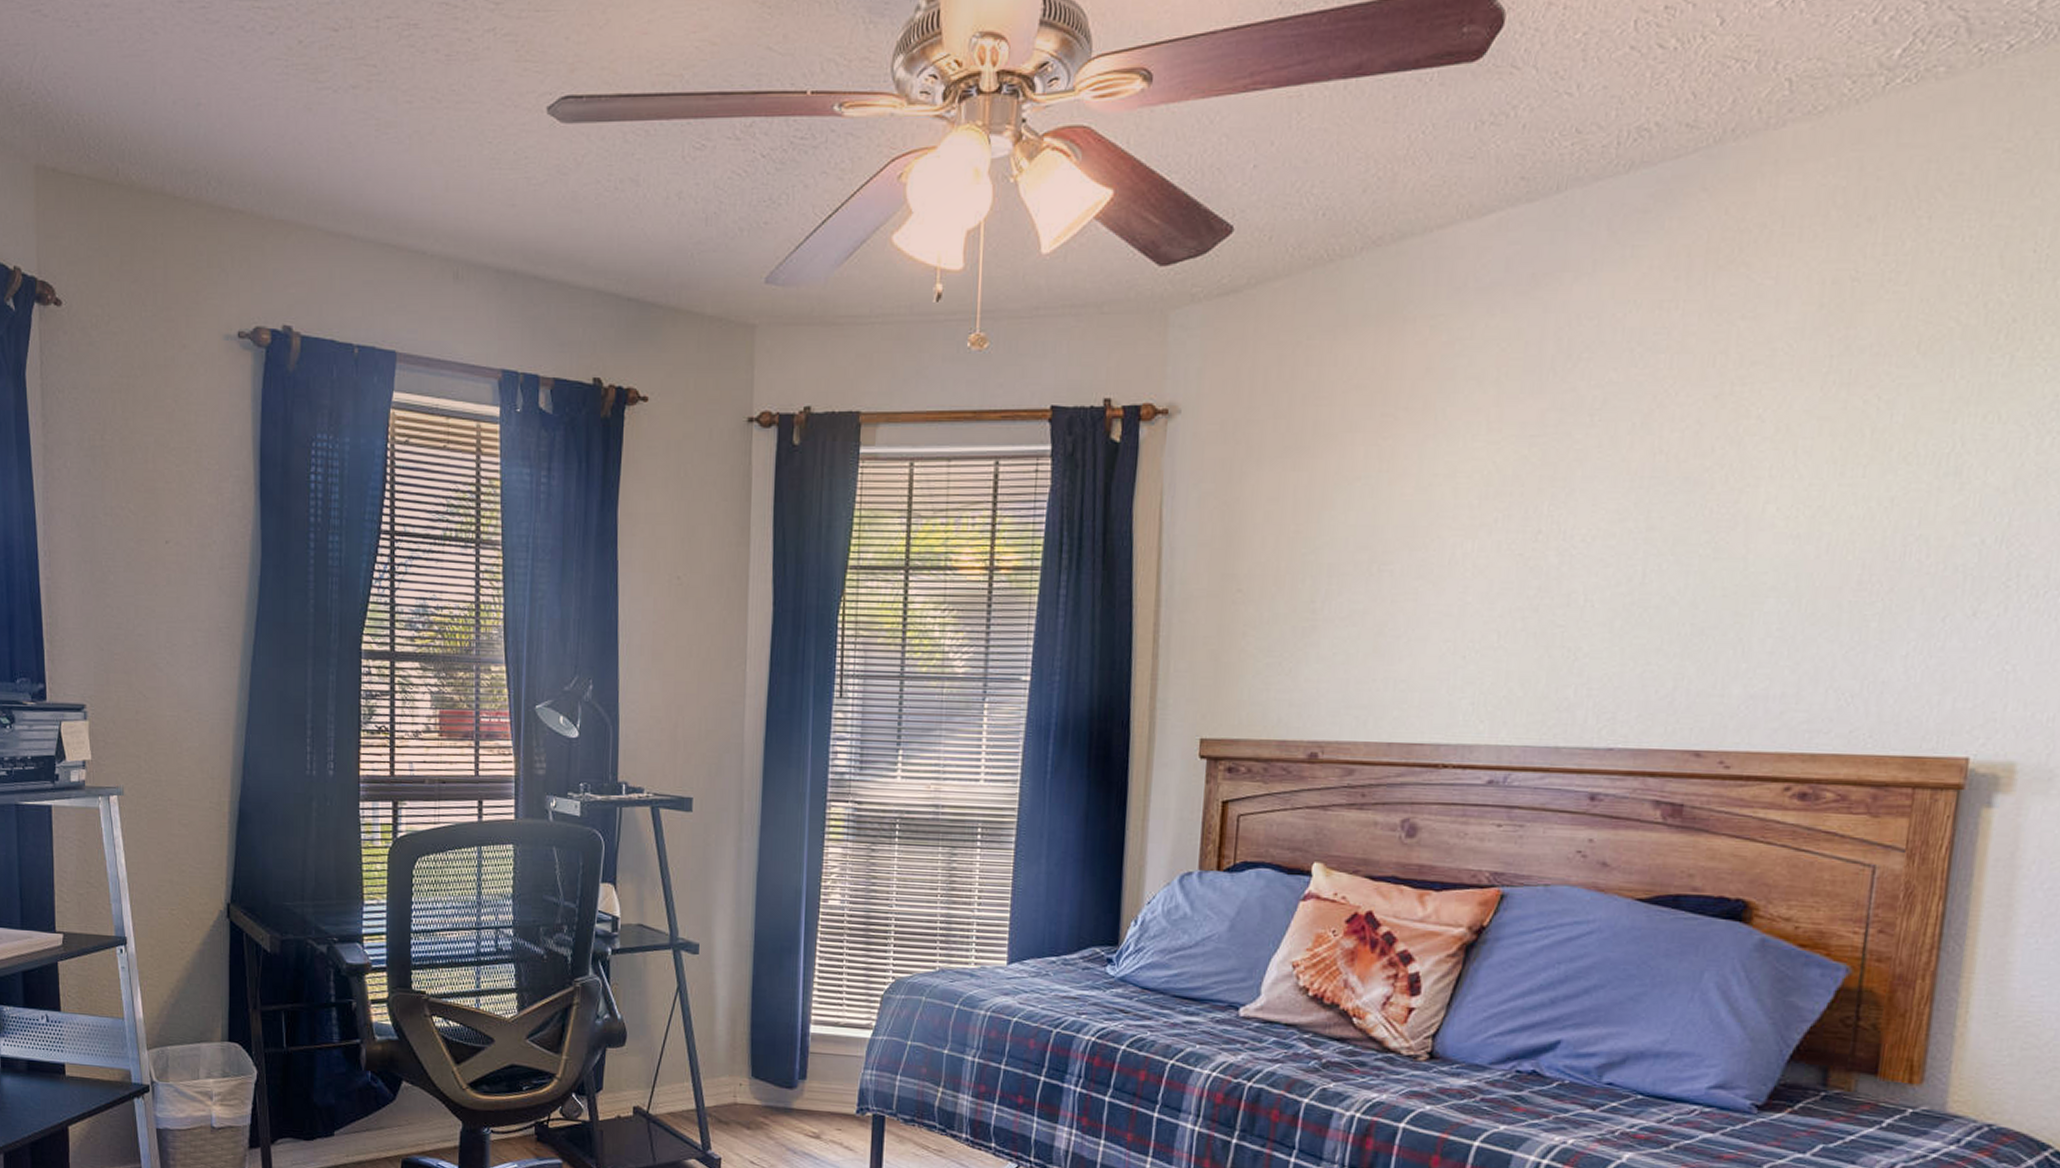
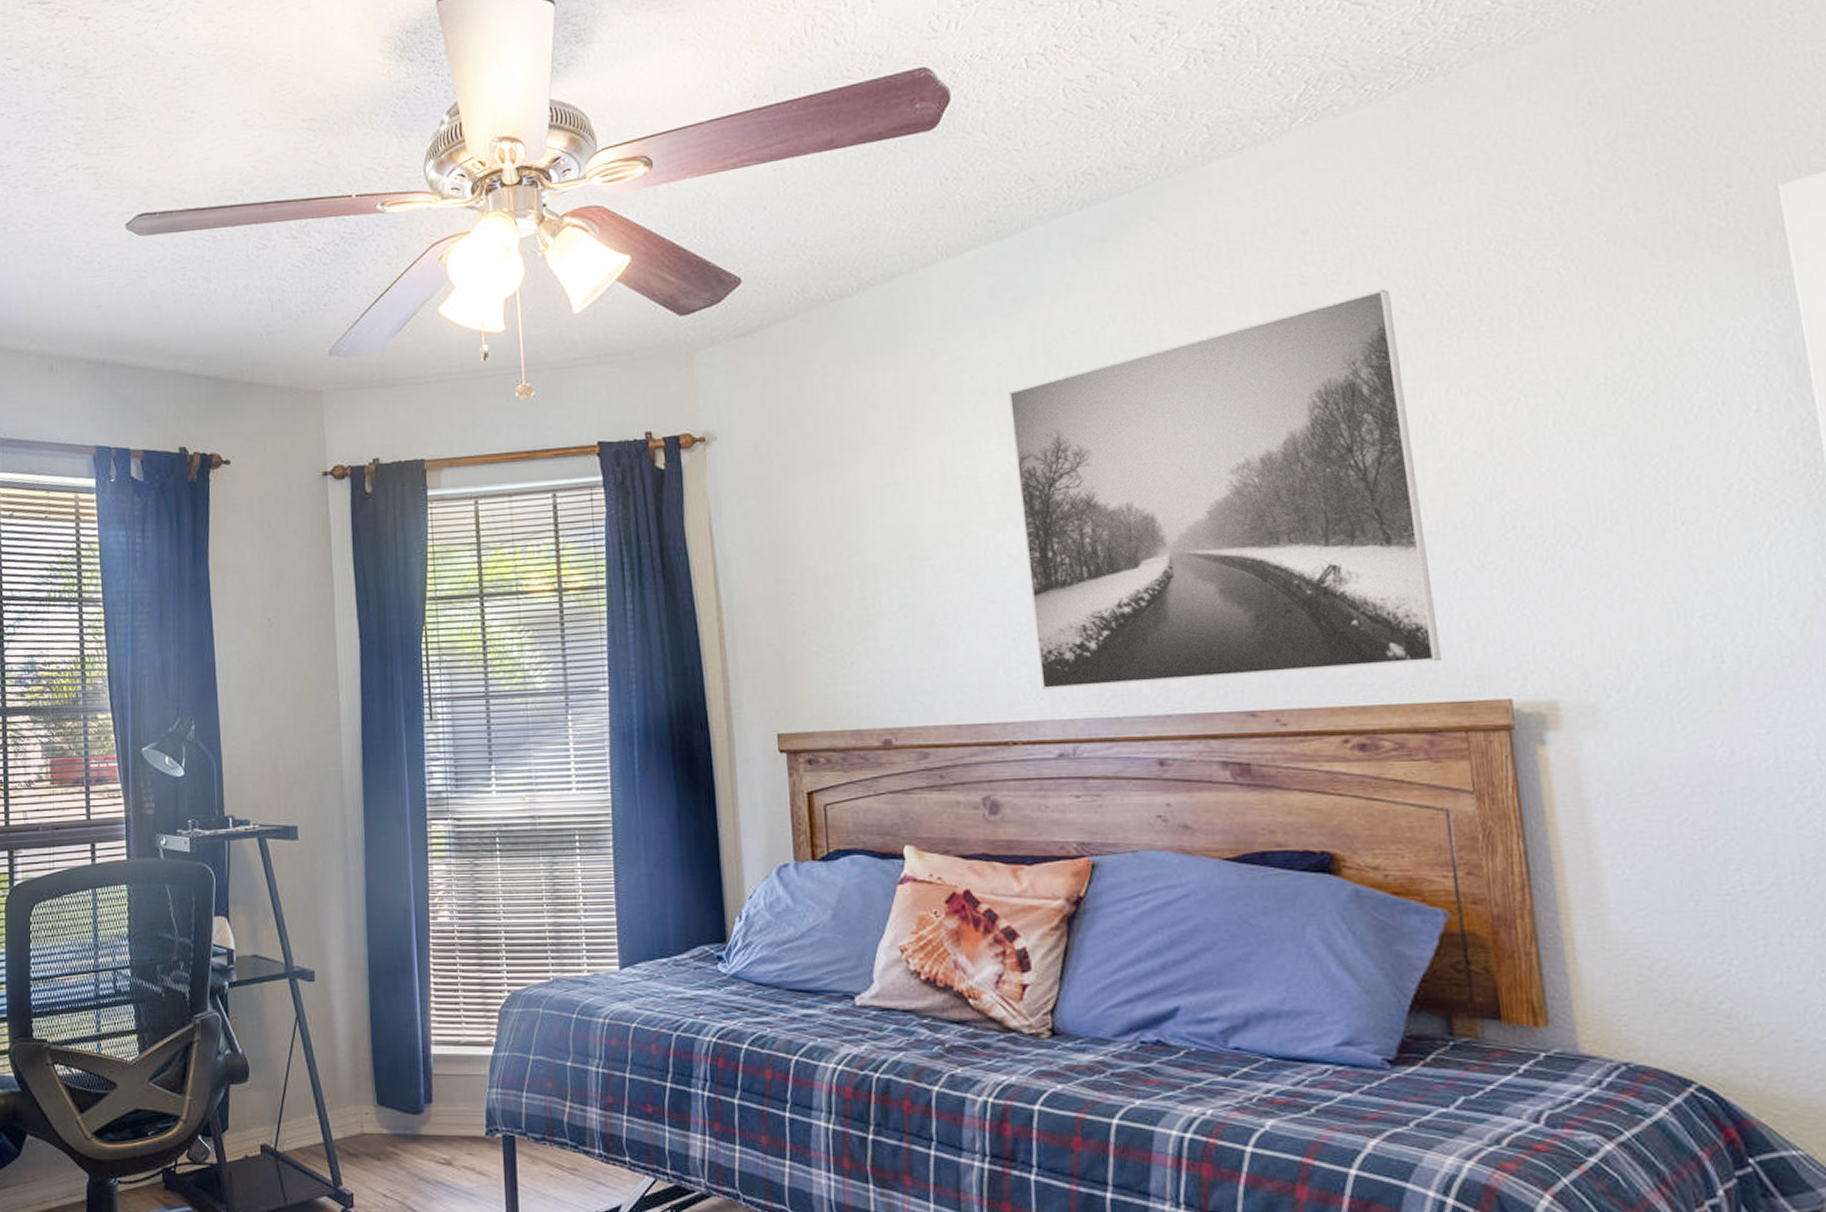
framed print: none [1483,293,1949,713] -> present [1008,289,1441,690]

